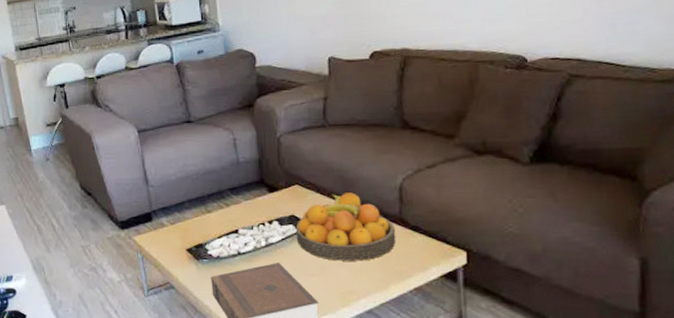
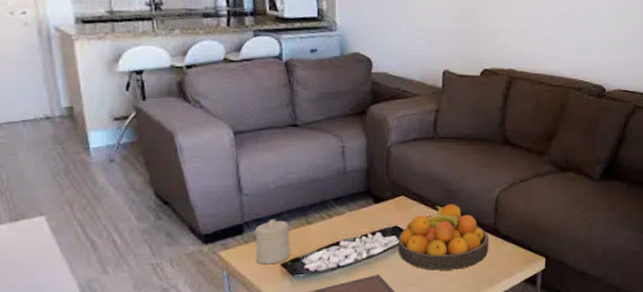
candle: none [162,208,194,249] -> present [255,219,290,265]

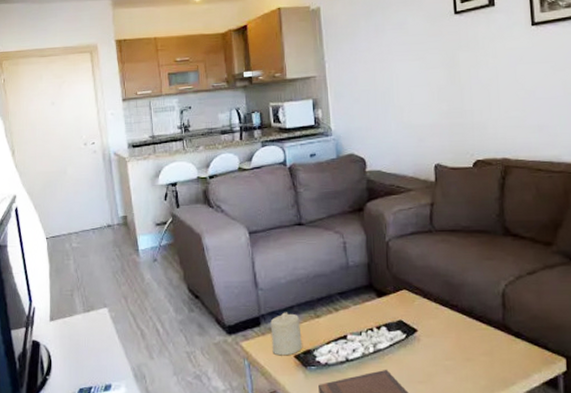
fruit bowl: present [398,204,489,271] -> none [403,298,500,368]

